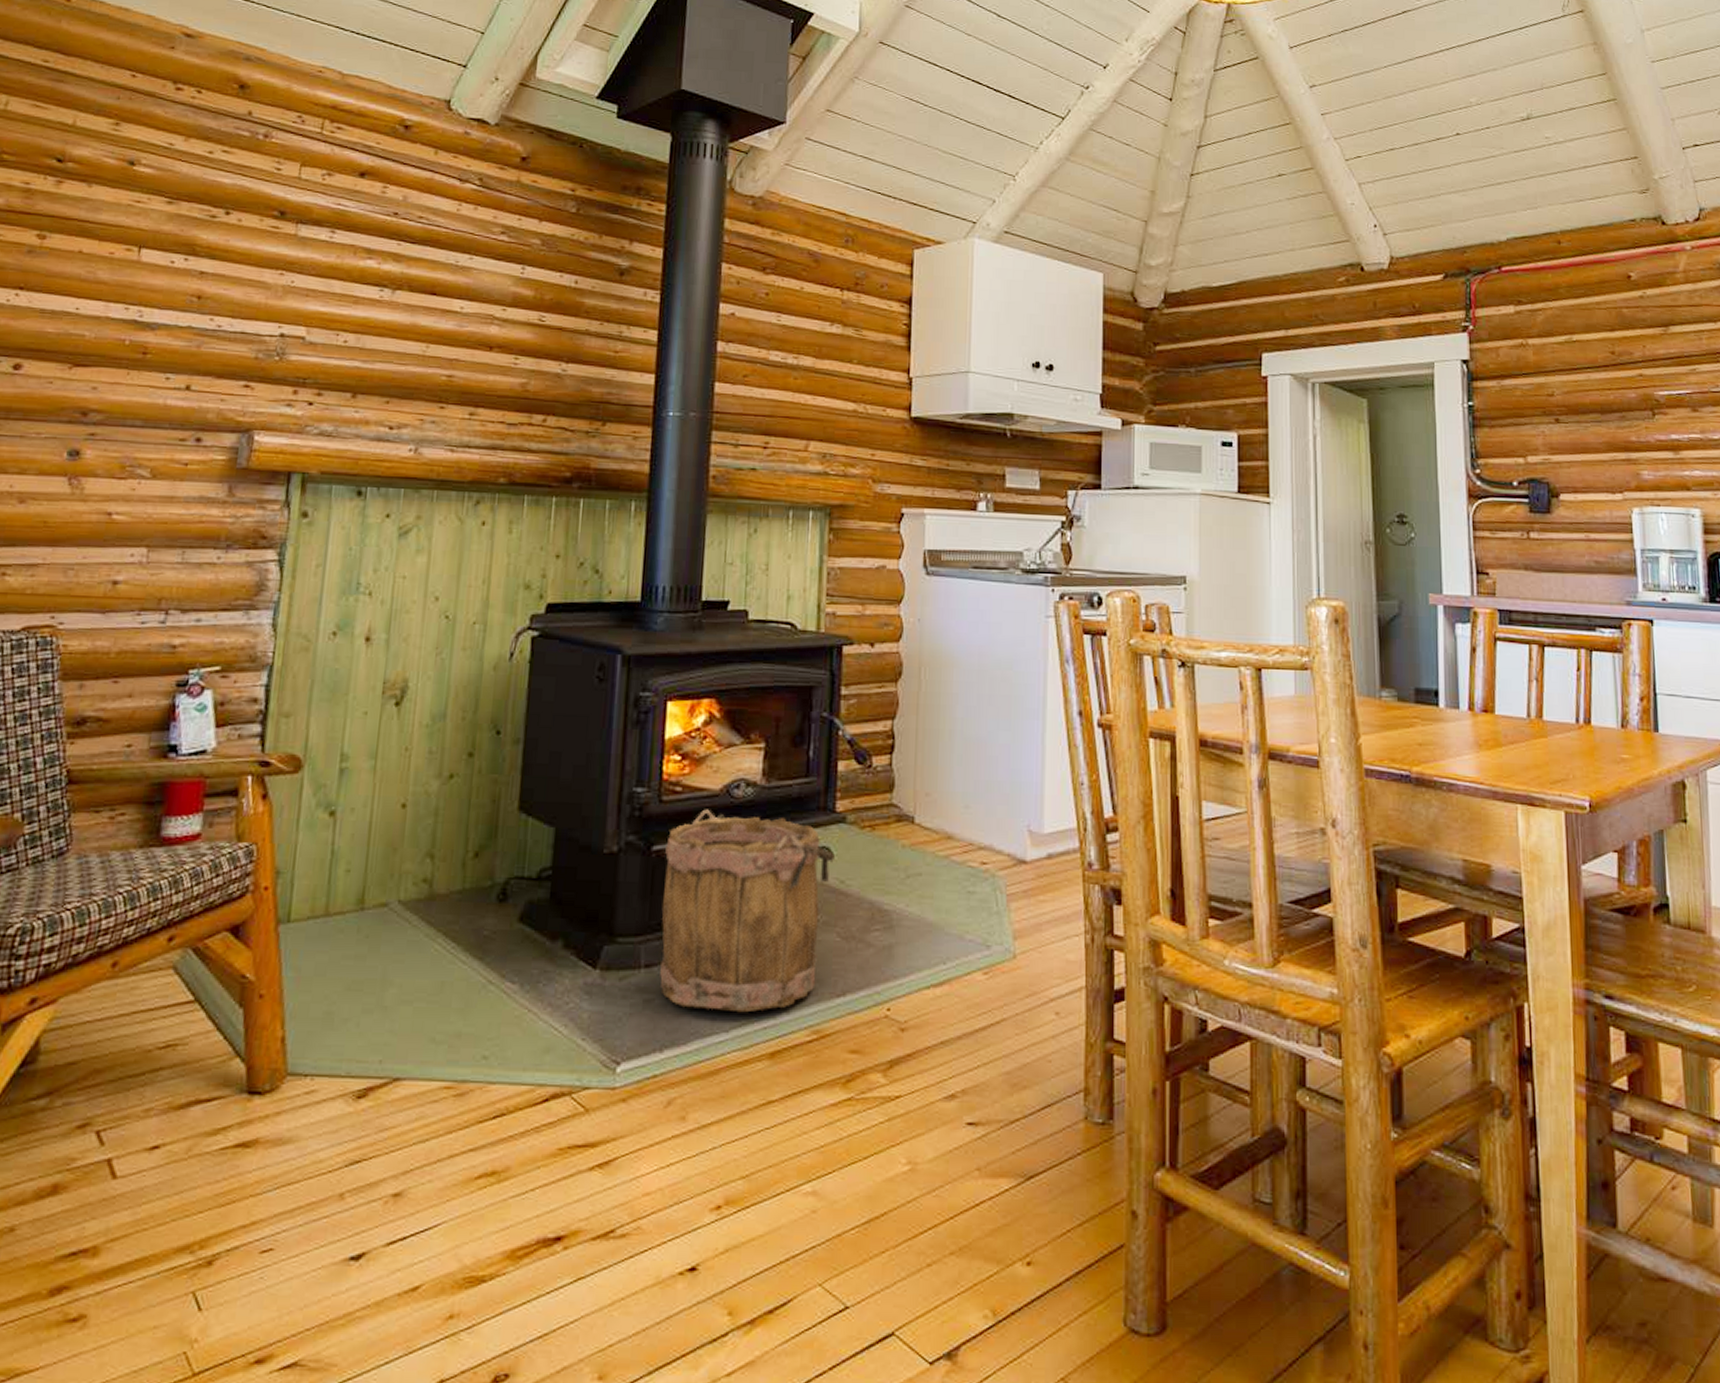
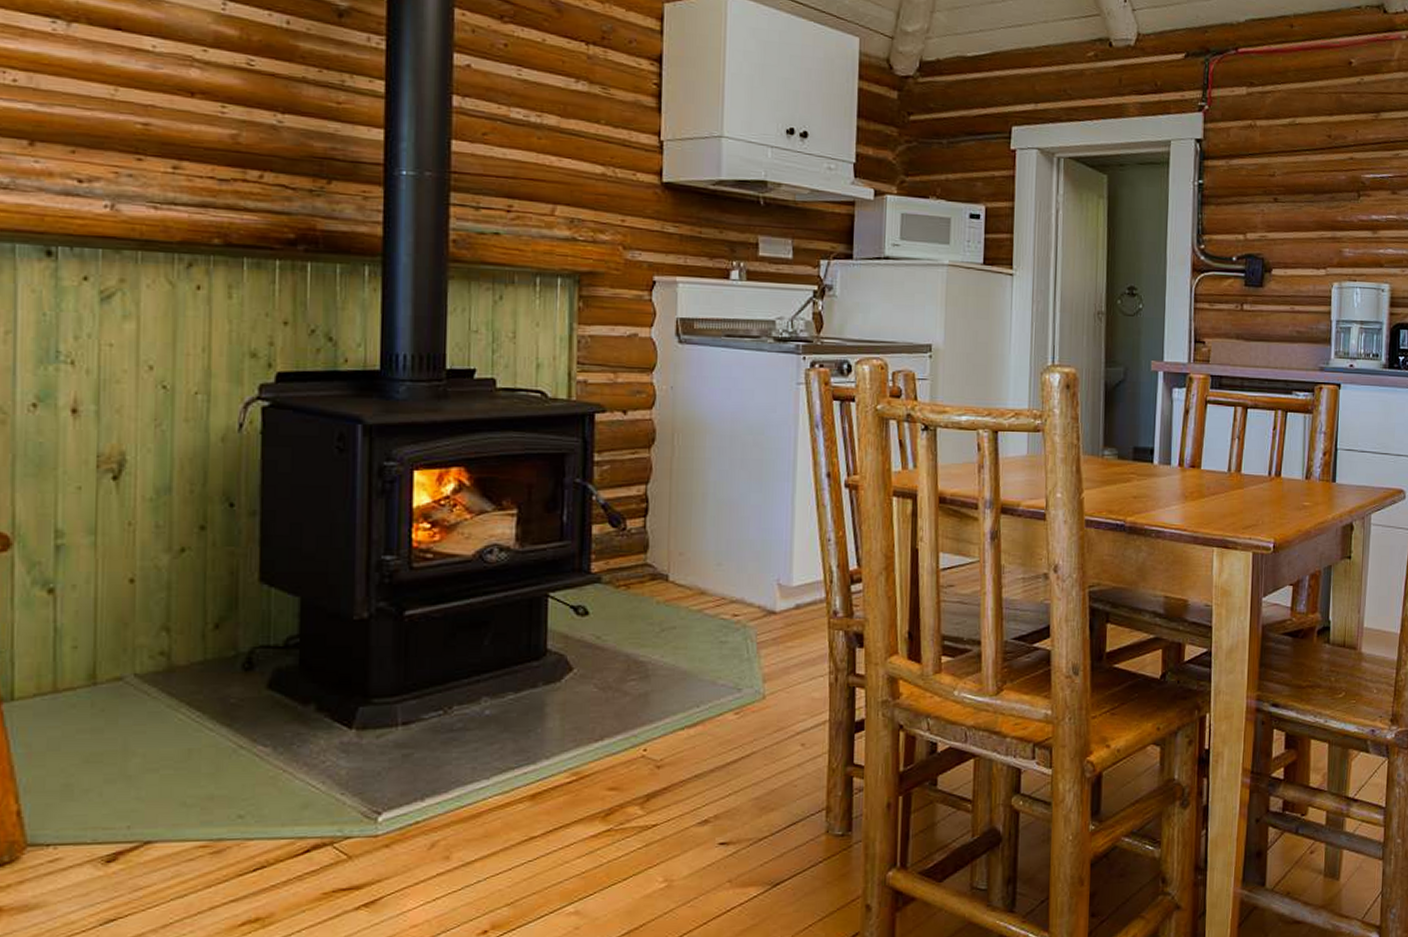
bucket: present [659,809,835,1013] -> none [417,574,590,761]

